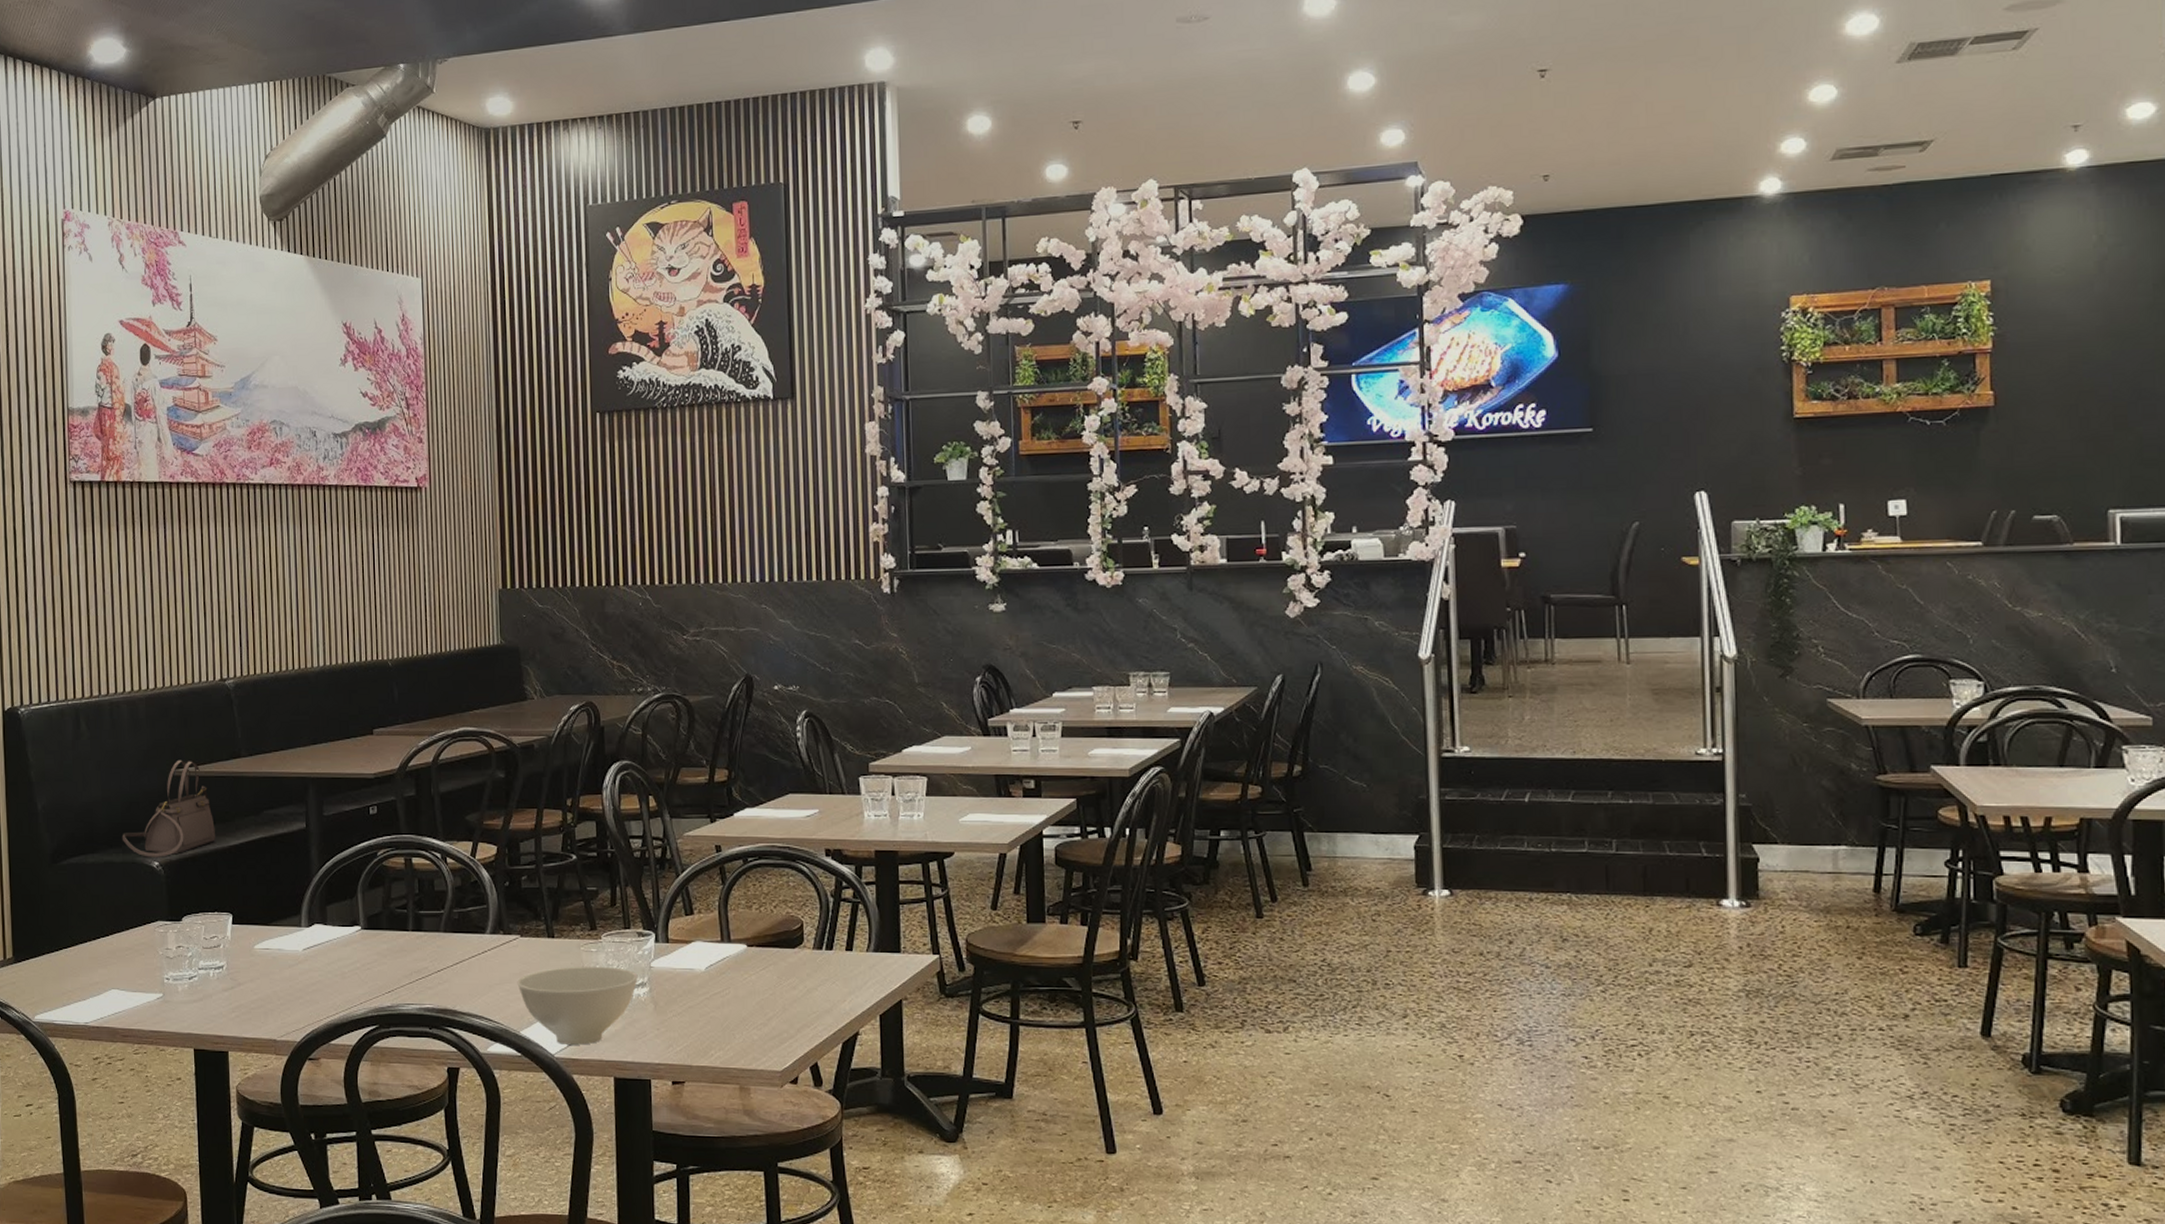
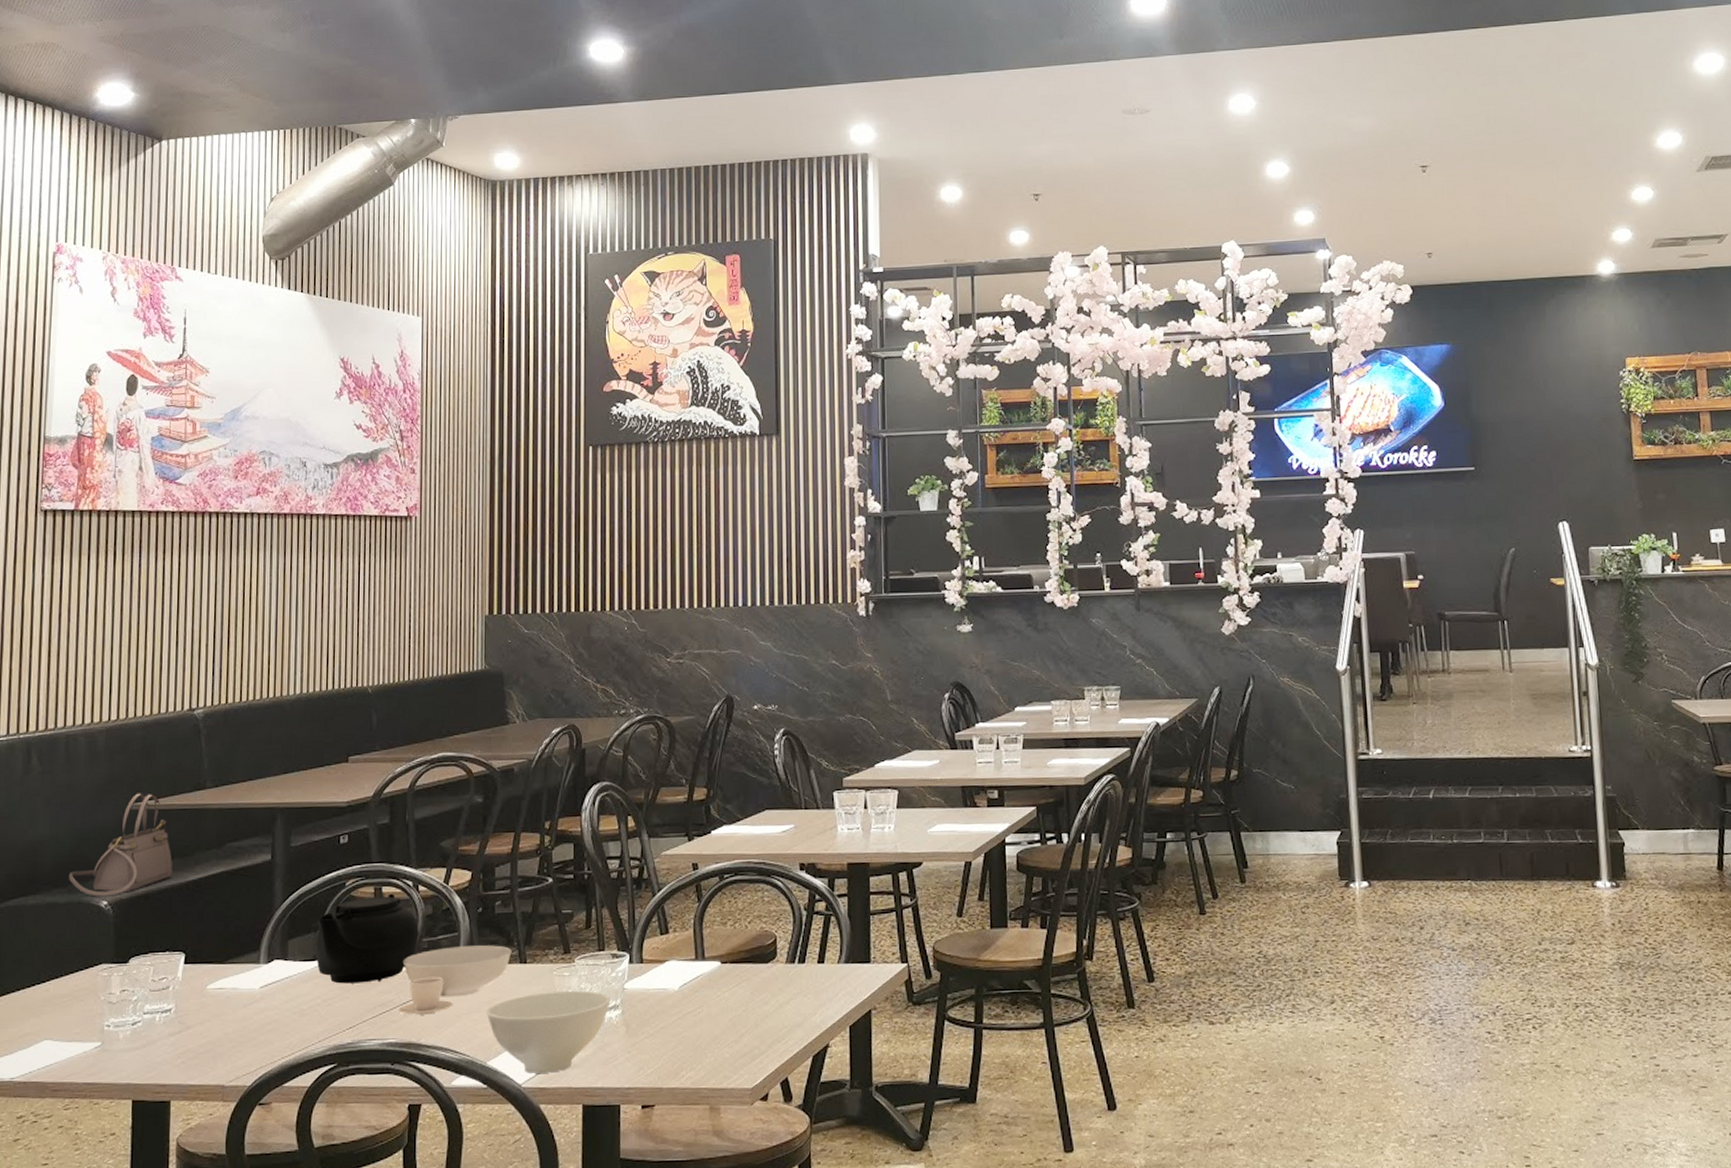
teapot: none [347,864,449,950] -> present [312,893,419,984]
teacup: none [434,946,486,983] -> present [399,976,454,1015]
bowl: none [435,918,540,967] -> present [402,945,512,997]

